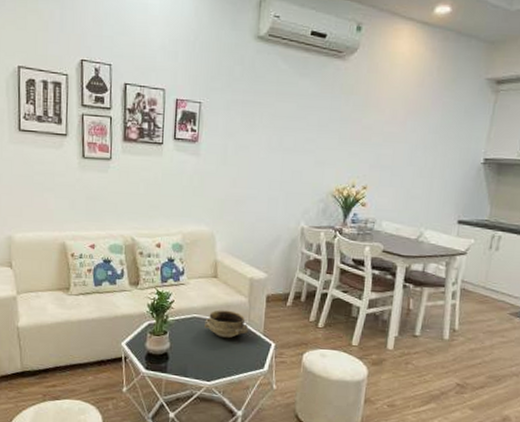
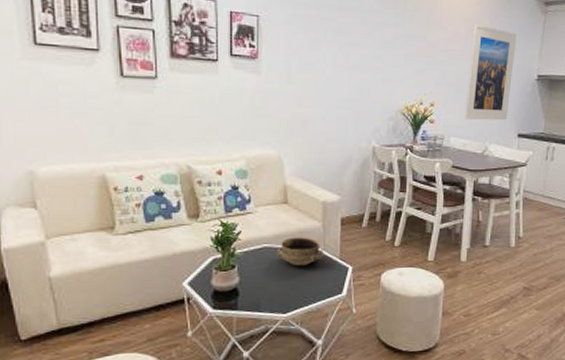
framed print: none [399,106,462,206] -> present [464,24,517,121]

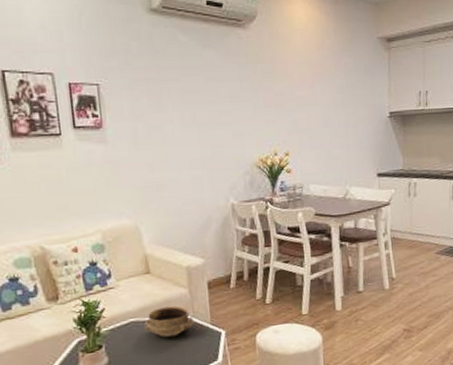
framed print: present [464,24,517,121] -> none [319,68,365,165]

